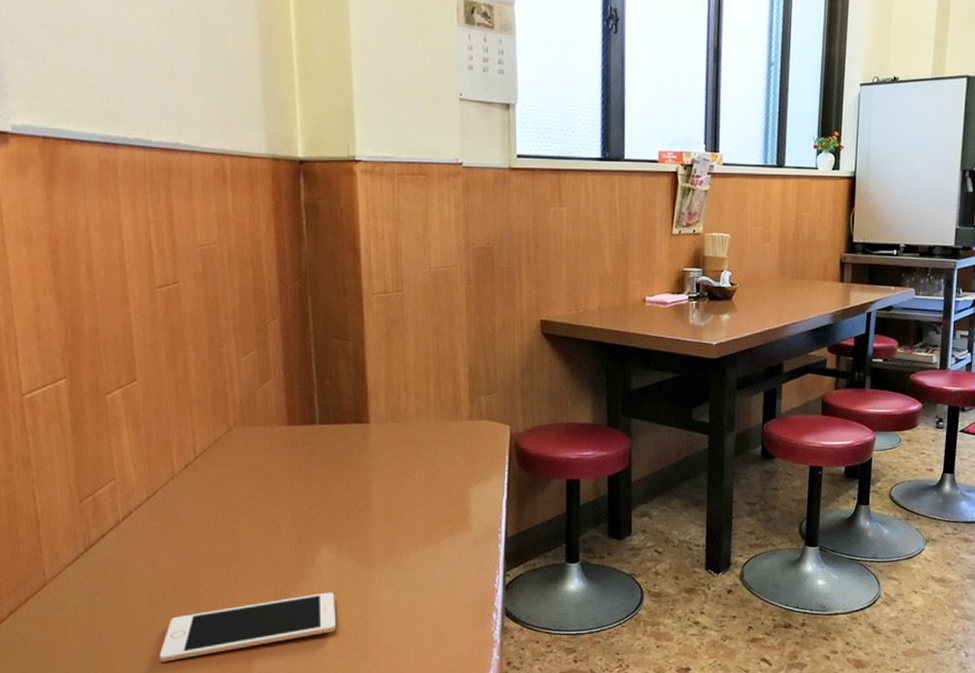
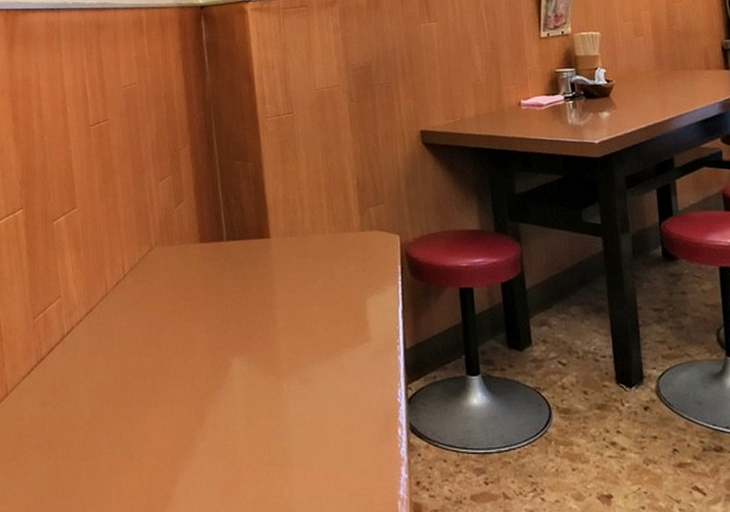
cell phone: present [159,592,337,662] -> none [98,404,251,471]

